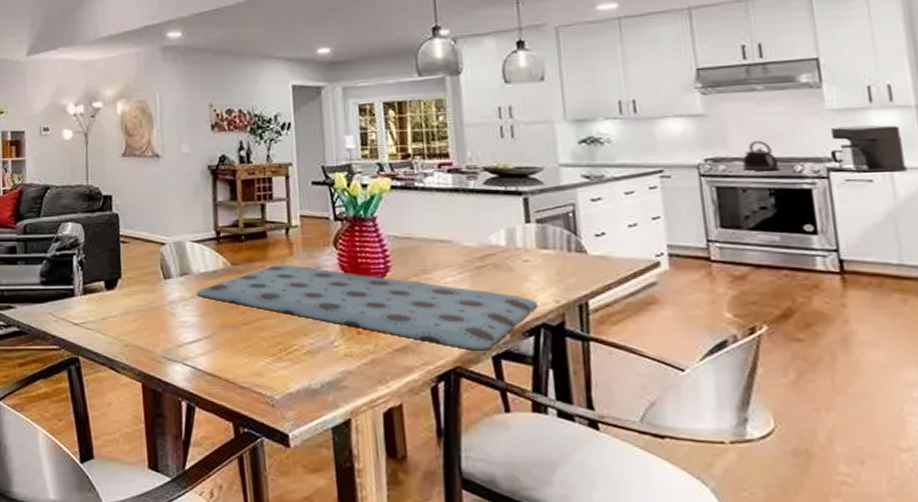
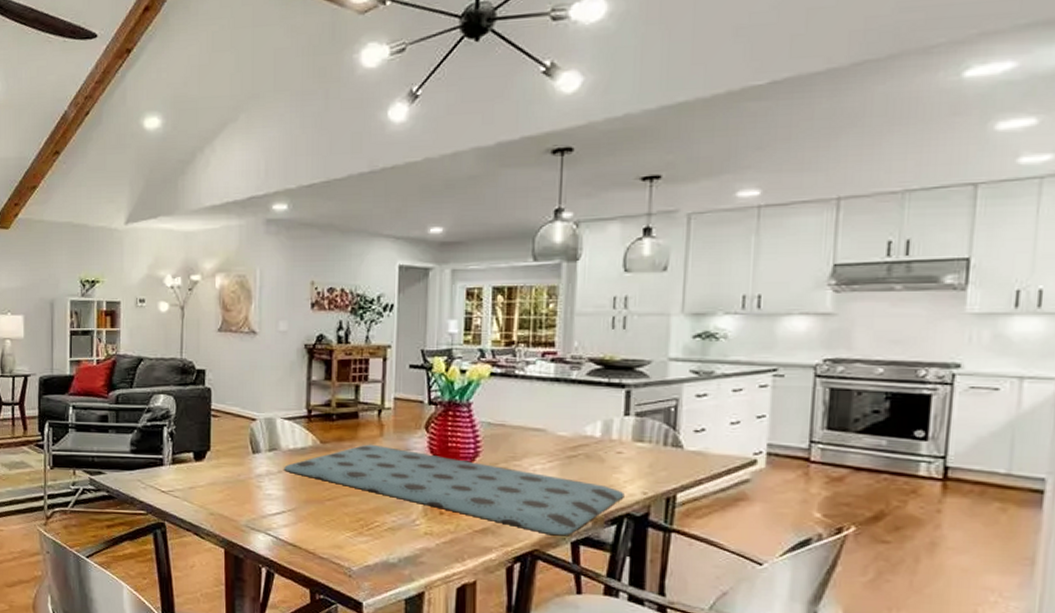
kettle: present [742,140,780,172] -> none [863,342,902,375]
coffee maker: present [826,125,908,174] -> none [952,332,1041,382]

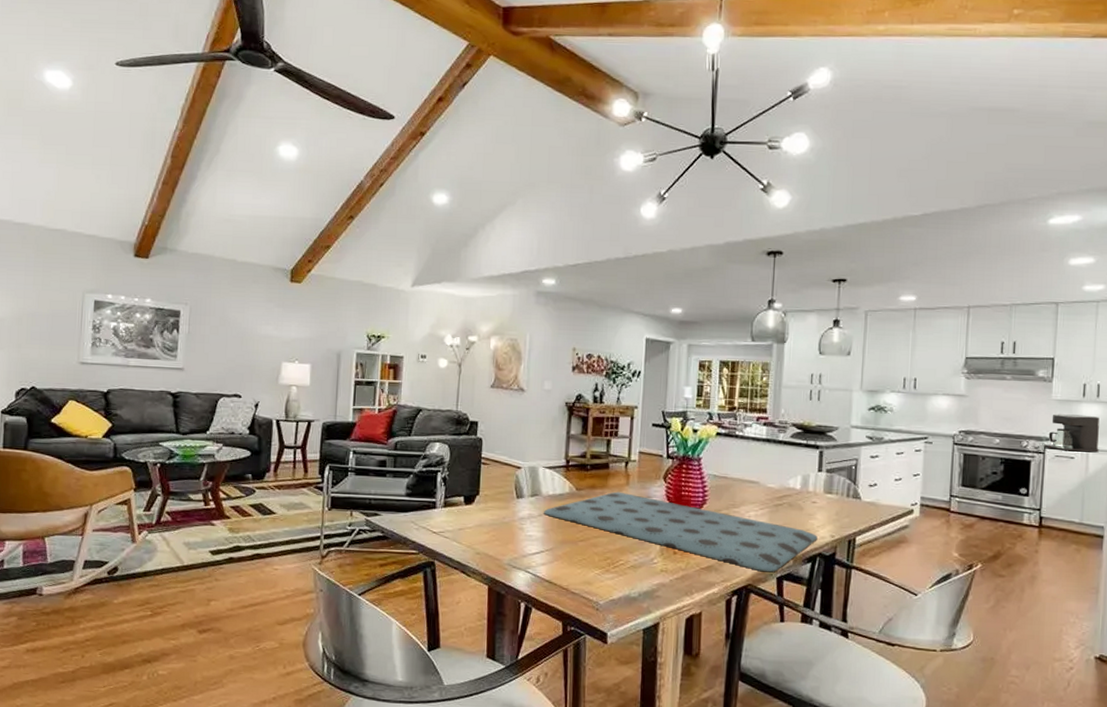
coffee maker: none [952,332,1041,382] -> present [1044,414,1099,453]

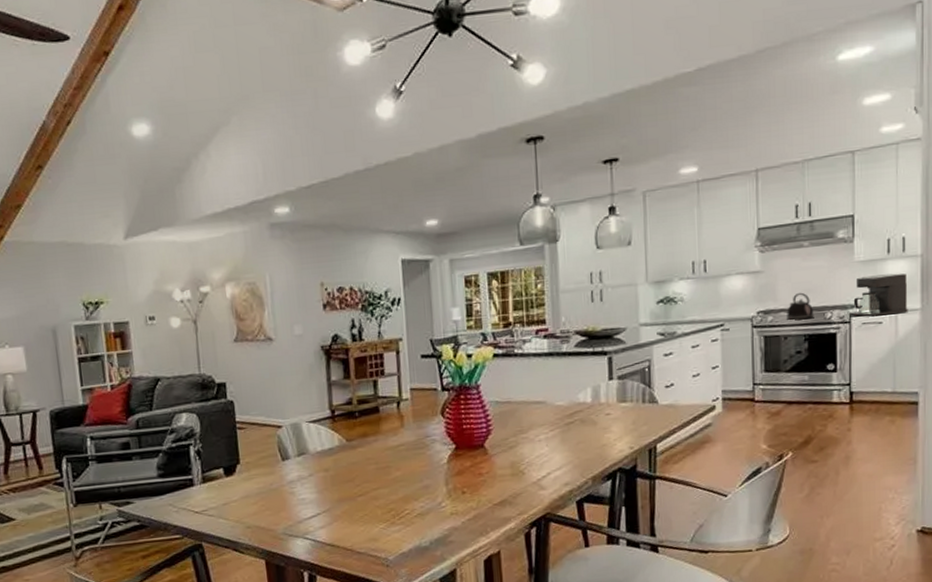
placemat: present [544,491,818,573] -> none [314,435,616,498]
kettle: none [986,419,1012,445] -> present [787,292,814,321]

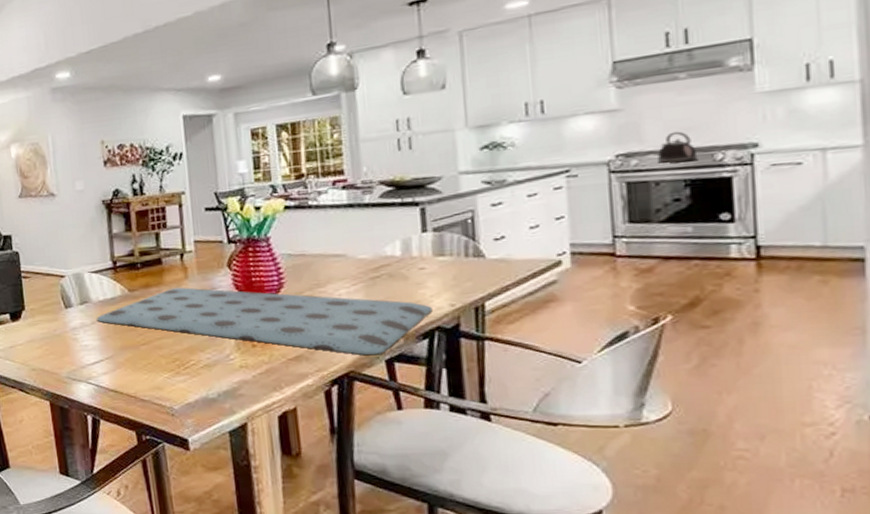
placemat: none [314,435,616,498] -> present [97,287,433,356]
coffee maker: present [850,273,908,318] -> none [751,103,843,158]

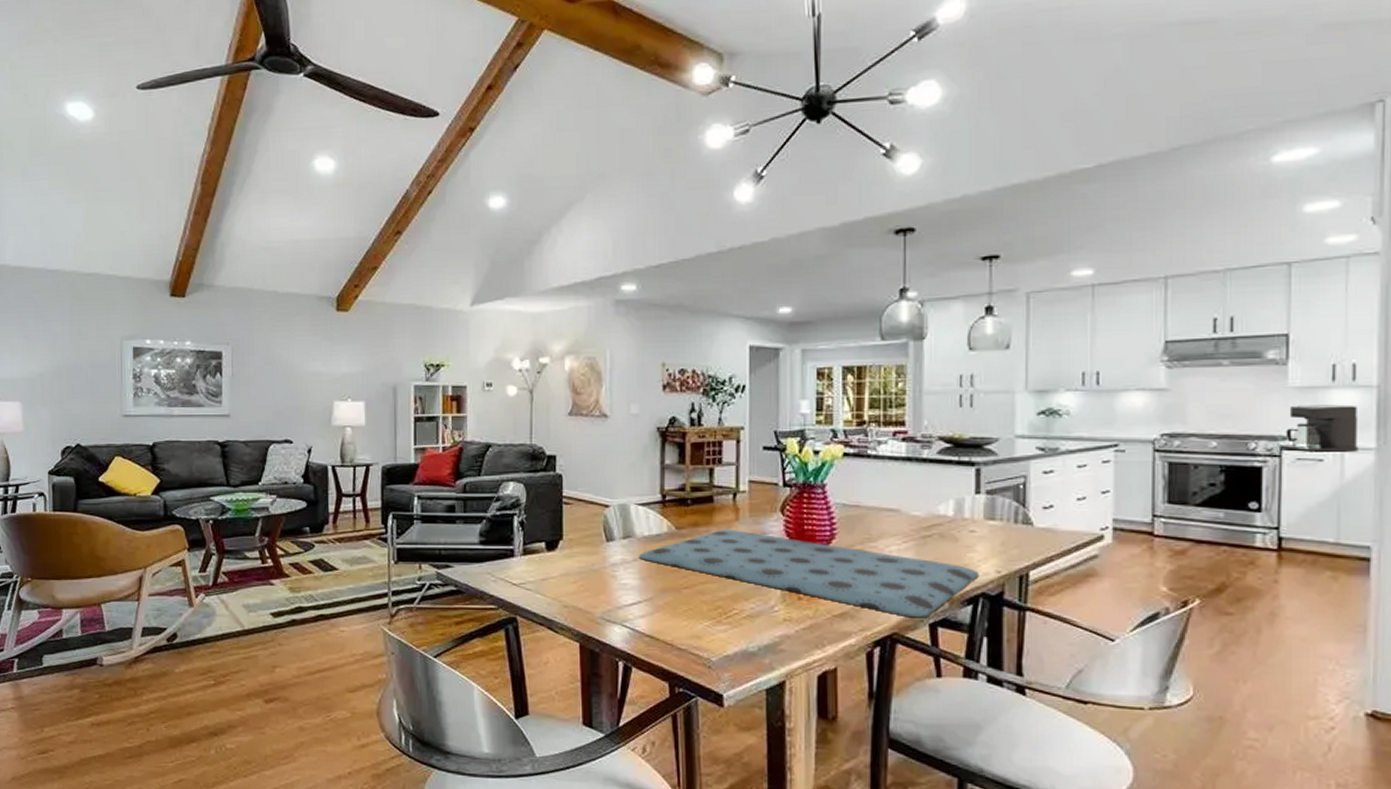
kettle: present [657,131,698,164] -> none [1198,416,1234,448]
coffee maker: none [751,103,843,158] -> present [1280,404,1359,454]

